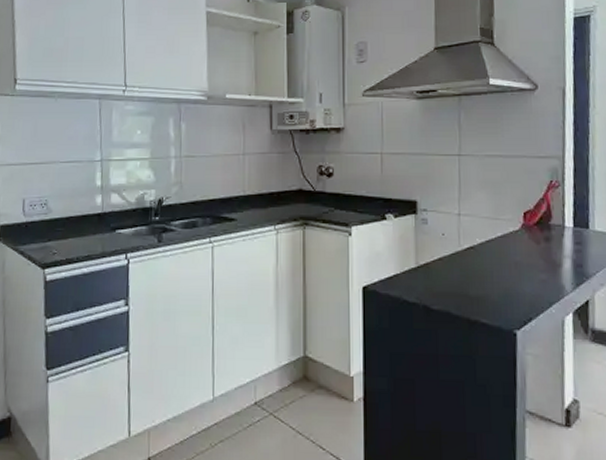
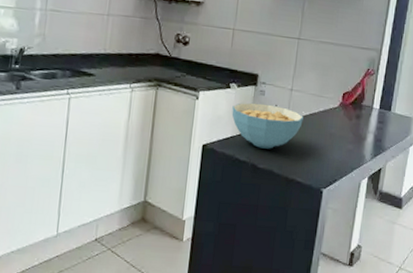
cereal bowl: none [391,234,479,286] -> present [231,102,303,149]

